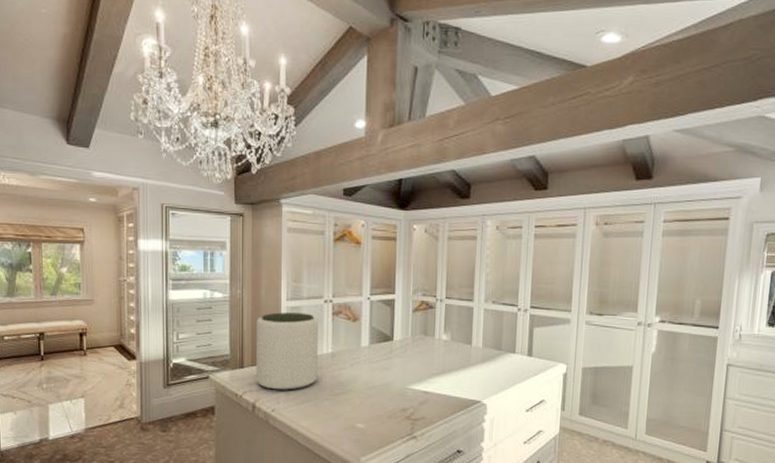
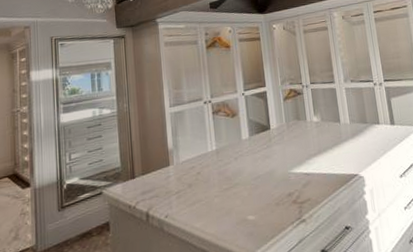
plant pot: present [255,312,319,390] -> none [143,116,206,196]

